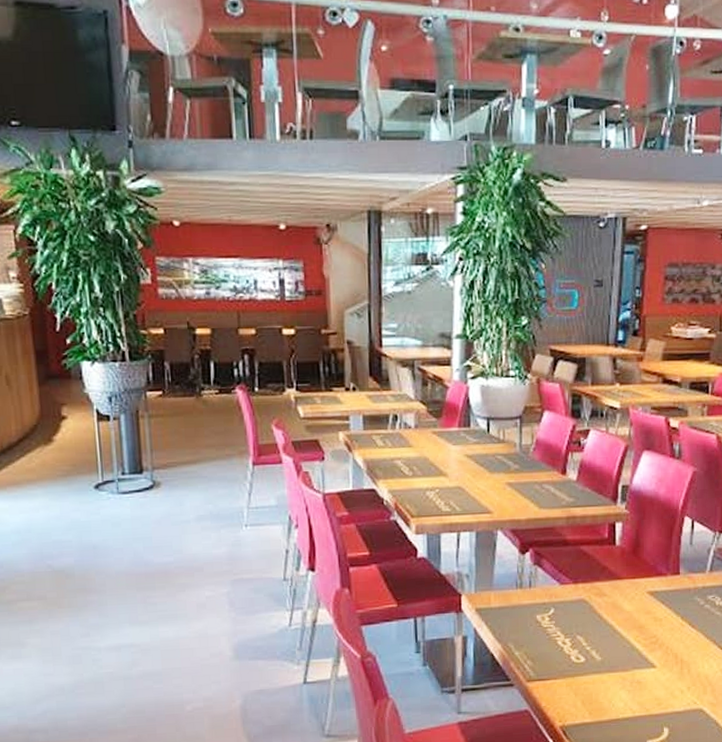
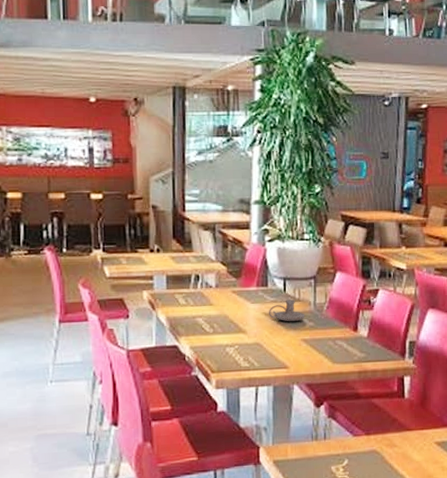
candle holder: none [471,440,510,465] -> present [269,299,305,322]

